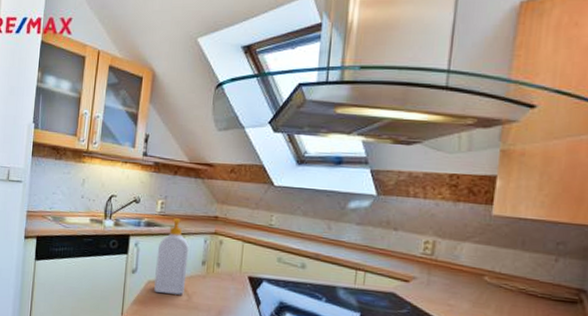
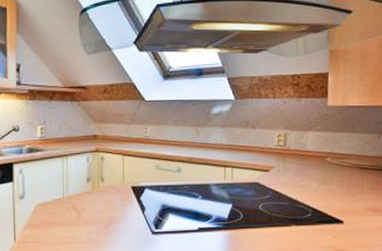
soap bottle: present [154,218,190,296] -> none [42,141,74,215]

